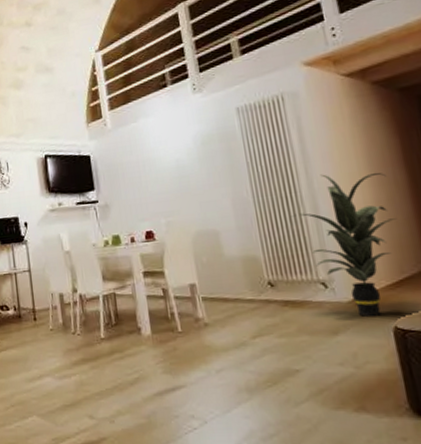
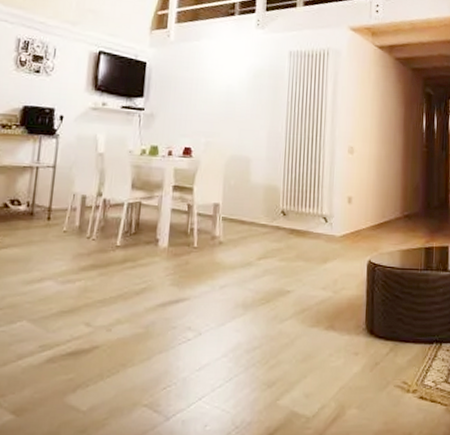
indoor plant: present [290,172,396,317] -> none [312,125,389,250]

